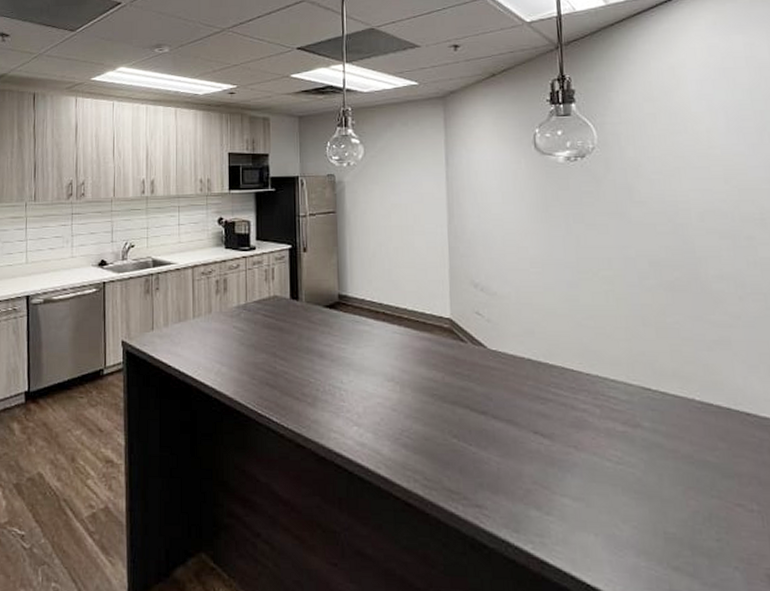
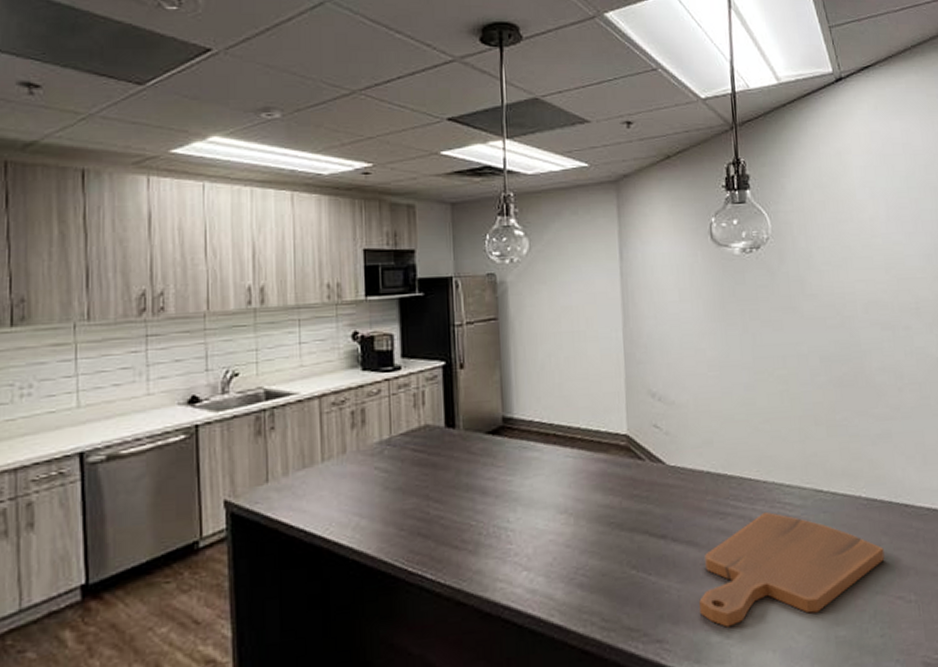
cutting board: none [519,402,722,506] -> present [699,511,885,628]

